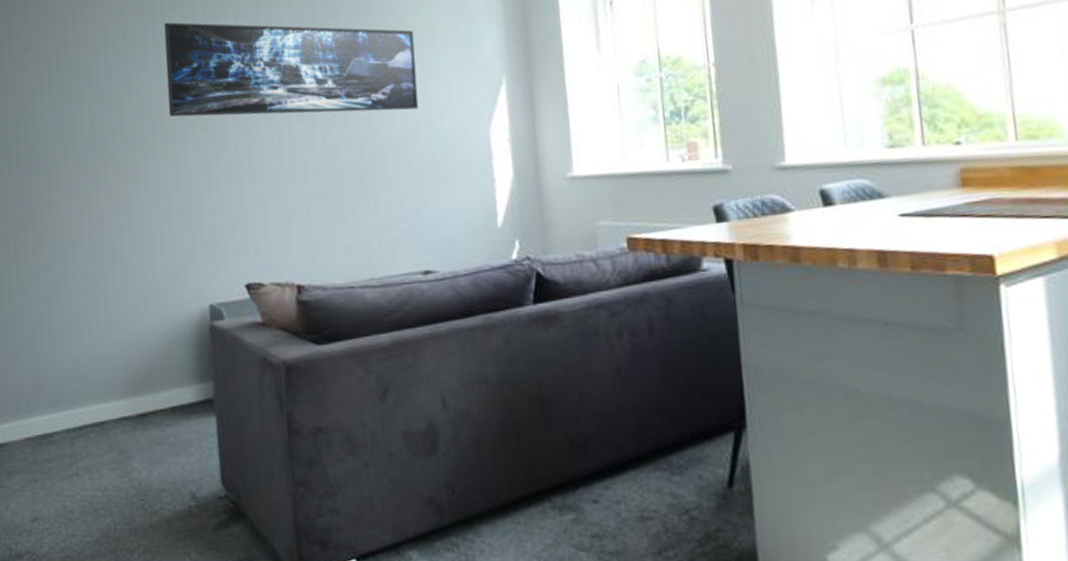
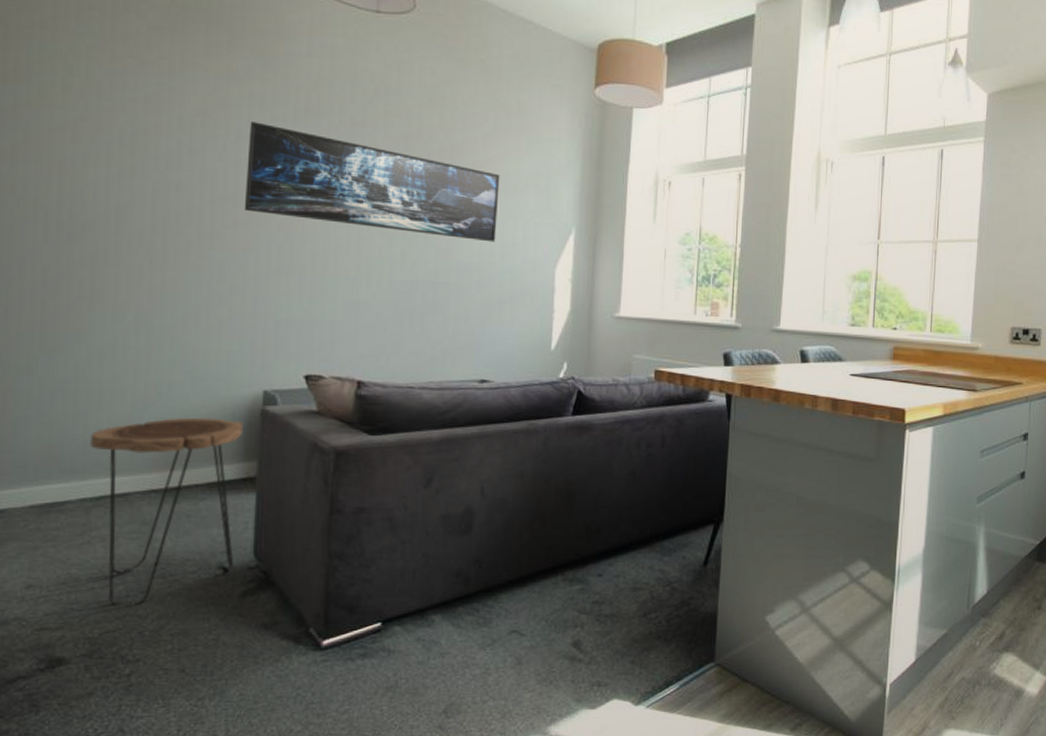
side table: none [66,338,205,540] -> present [90,417,243,606]

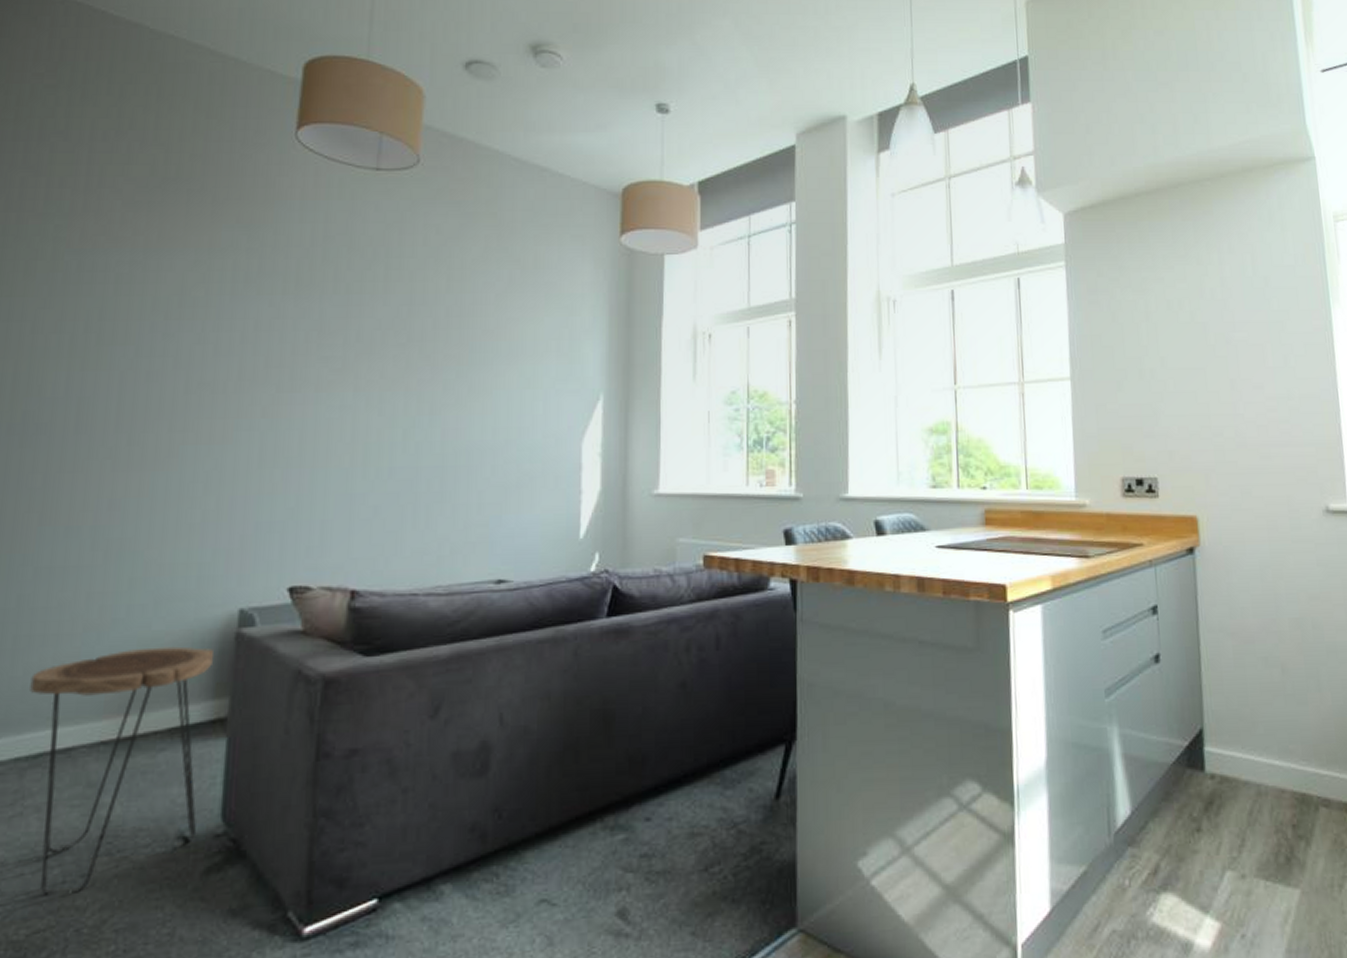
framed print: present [244,122,500,242] -> none [223,297,516,416]

